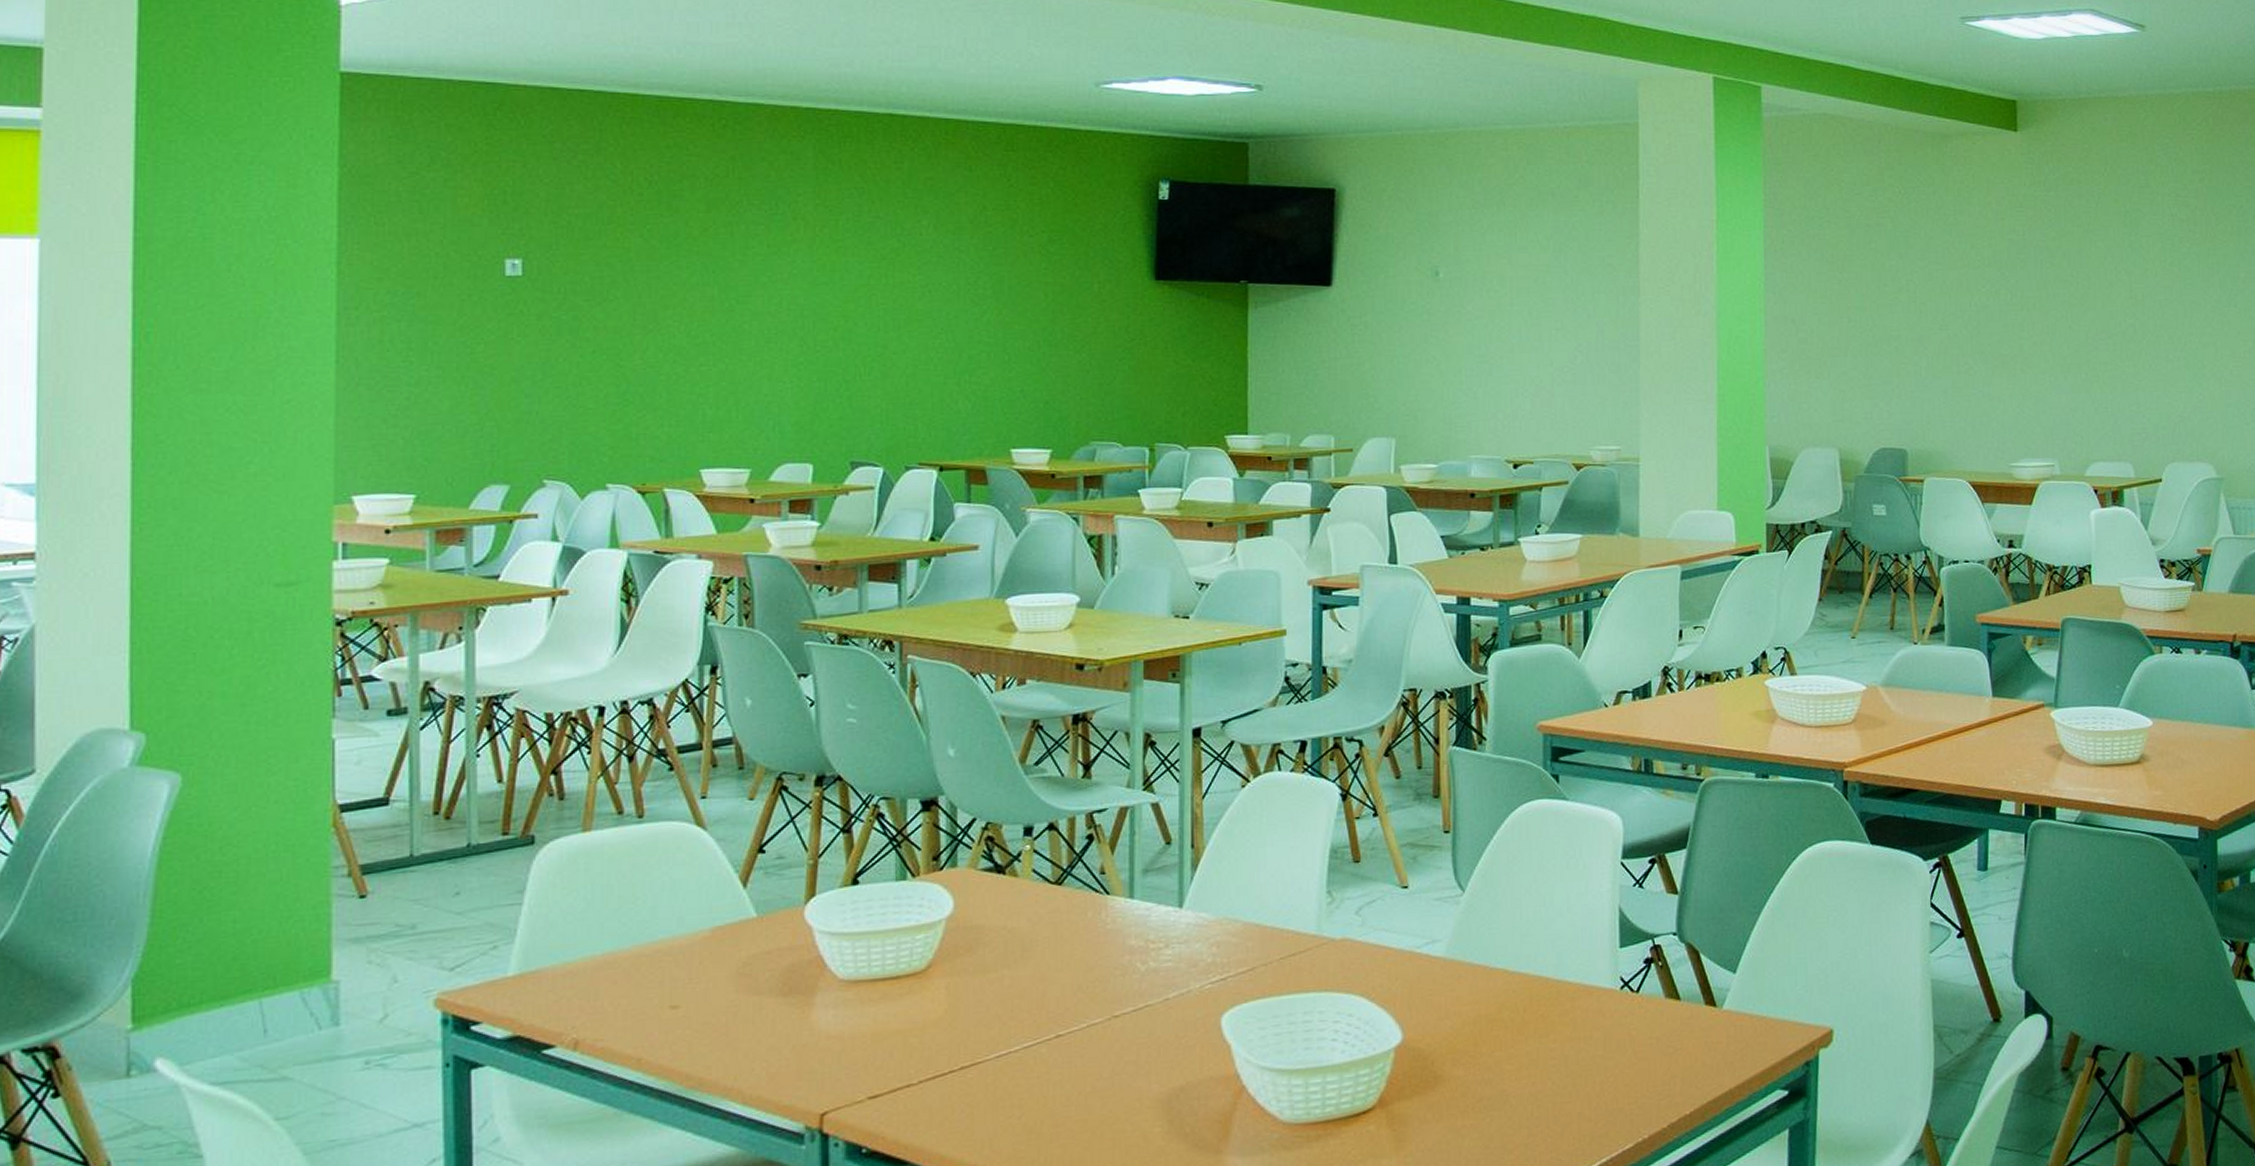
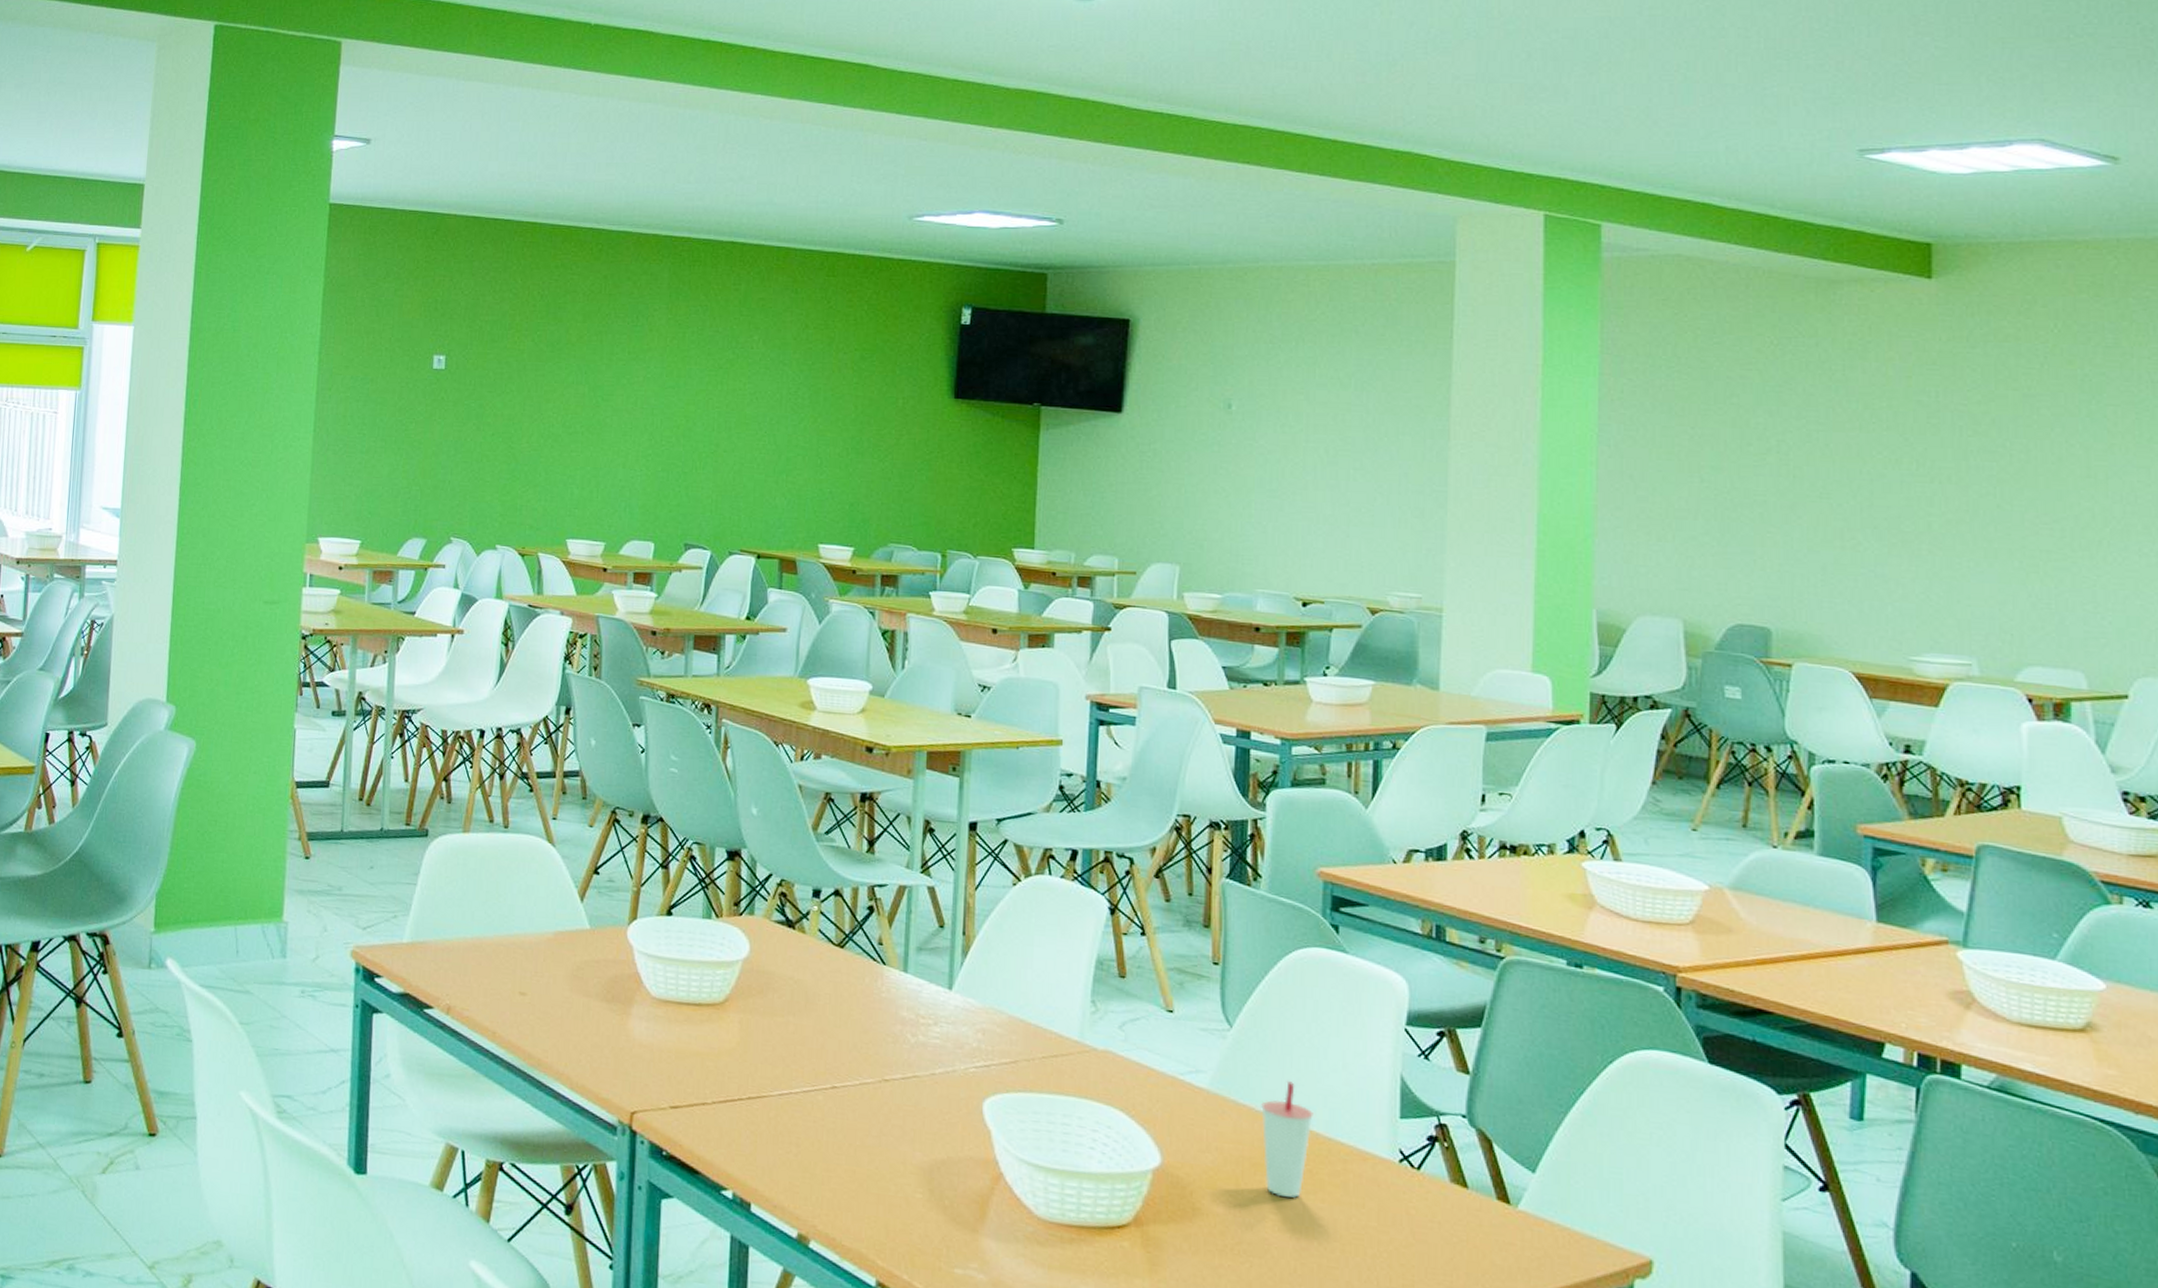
cup: none [1495,933,1543,1046] -> present [1261,1081,1313,1198]

